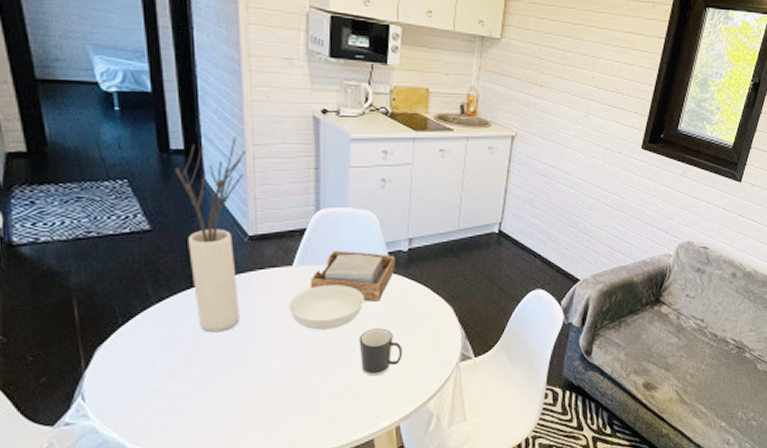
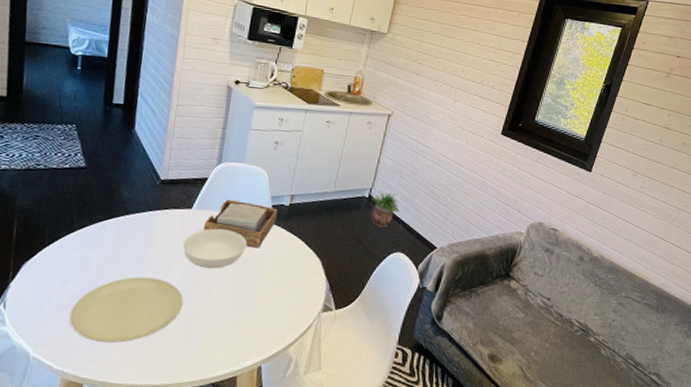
plate: none [166,347,299,424] -> present [69,277,183,343]
vase: present [174,136,246,333] -> none [108,97,170,261]
mug: present [358,328,403,376] -> none [235,272,273,316]
potted plant: none [503,224,535,265] -> present [371,190,399,228]

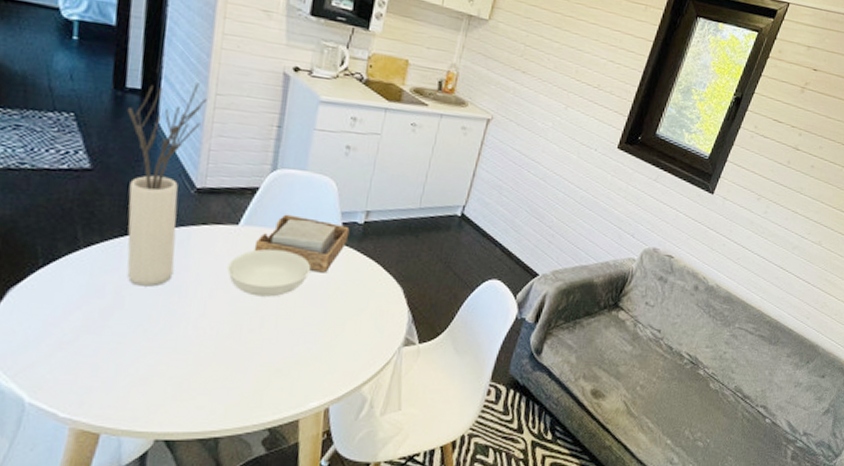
plate: present [69,277,183,343] -> none [77,306,230,384]
vase: none [108,97,170,261] -> present [127,83,207,287]
potted plant: present [371,190,399,228] -> none [464,208,497,252]

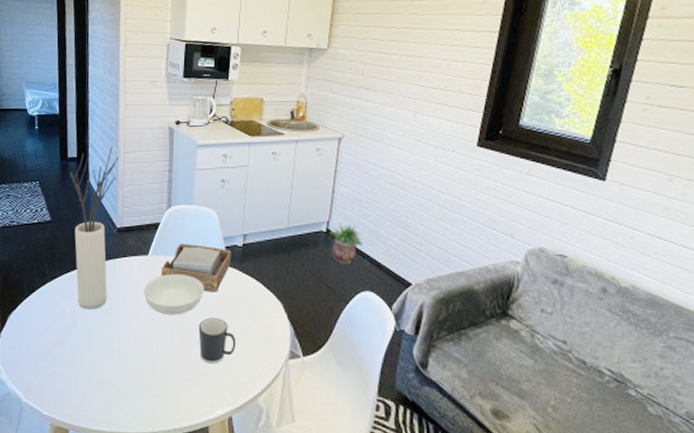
mug: none [296,301,344,352] -> present [198,318,236,364]
potted plant: none [464,208,497,252] -> present [330,223,363,265]

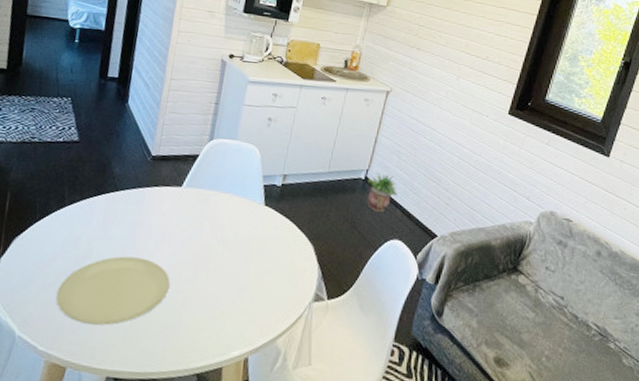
plate: none [51,325,149,390] -> present [56,256,170,325]
vase: present [69,146,119,309] -> none [97,71,164,239]
bowl: present [144,273,205,315] -> none [171,207,237,251]
napkin holder: present [160,243,232,292] -> none [192,177,270,230]
mug: present [198,318,236,364] -> none [223,255,263,303]

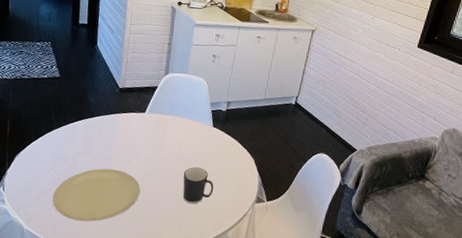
mug: none [223,255,263,303] -> present [182,167,214,204]
potted plant: present [367,172,397,213] -> none [298,98,323,132]

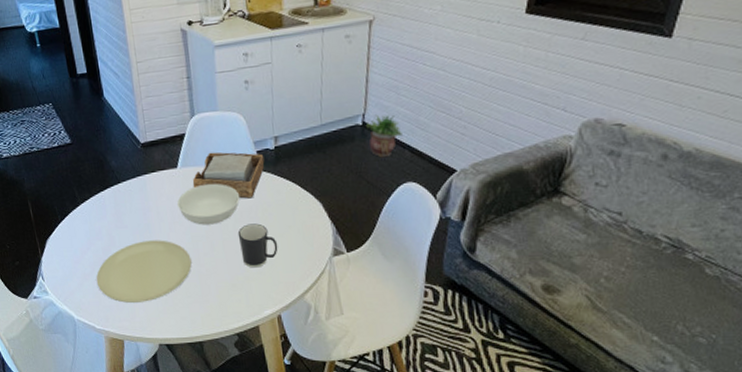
bowl: none [139,129,192,164] -> present [177,183,240,225]
napkin holder: none [154,105,217,147] -> present [192,152,265,199]
potted plant: none [298,98,323,132] -> present [367,114,403,158]

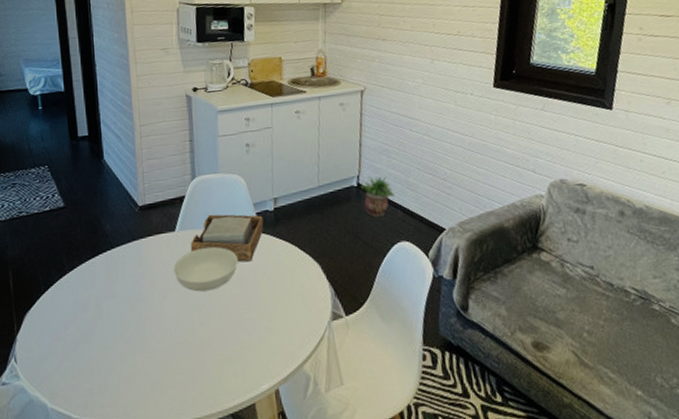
plate: present [96,240,192,303] -> none [77,309,185,385]
mug: present [237,223,278,268] -> none [235,288,277,337]

